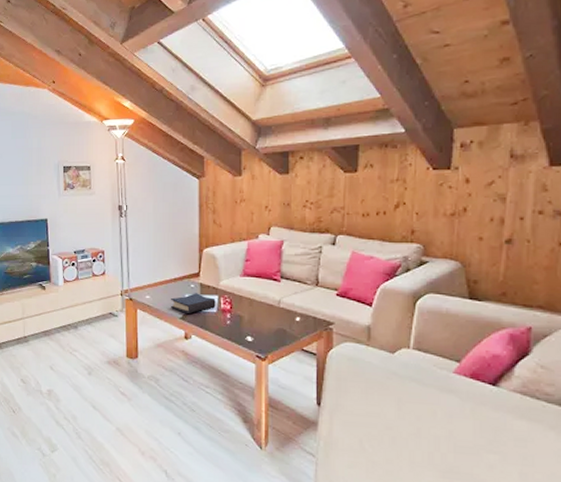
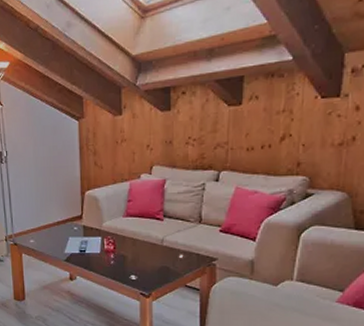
hardback book: present [171,293,216,313] -> none [55,235,99,255]

